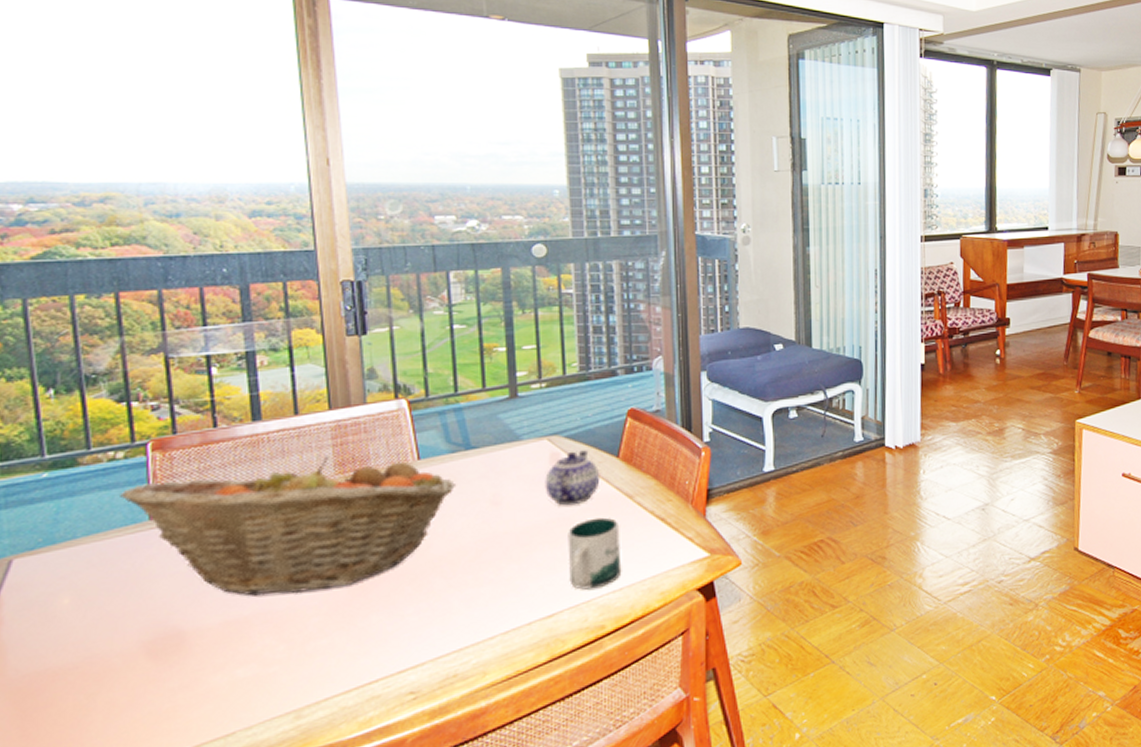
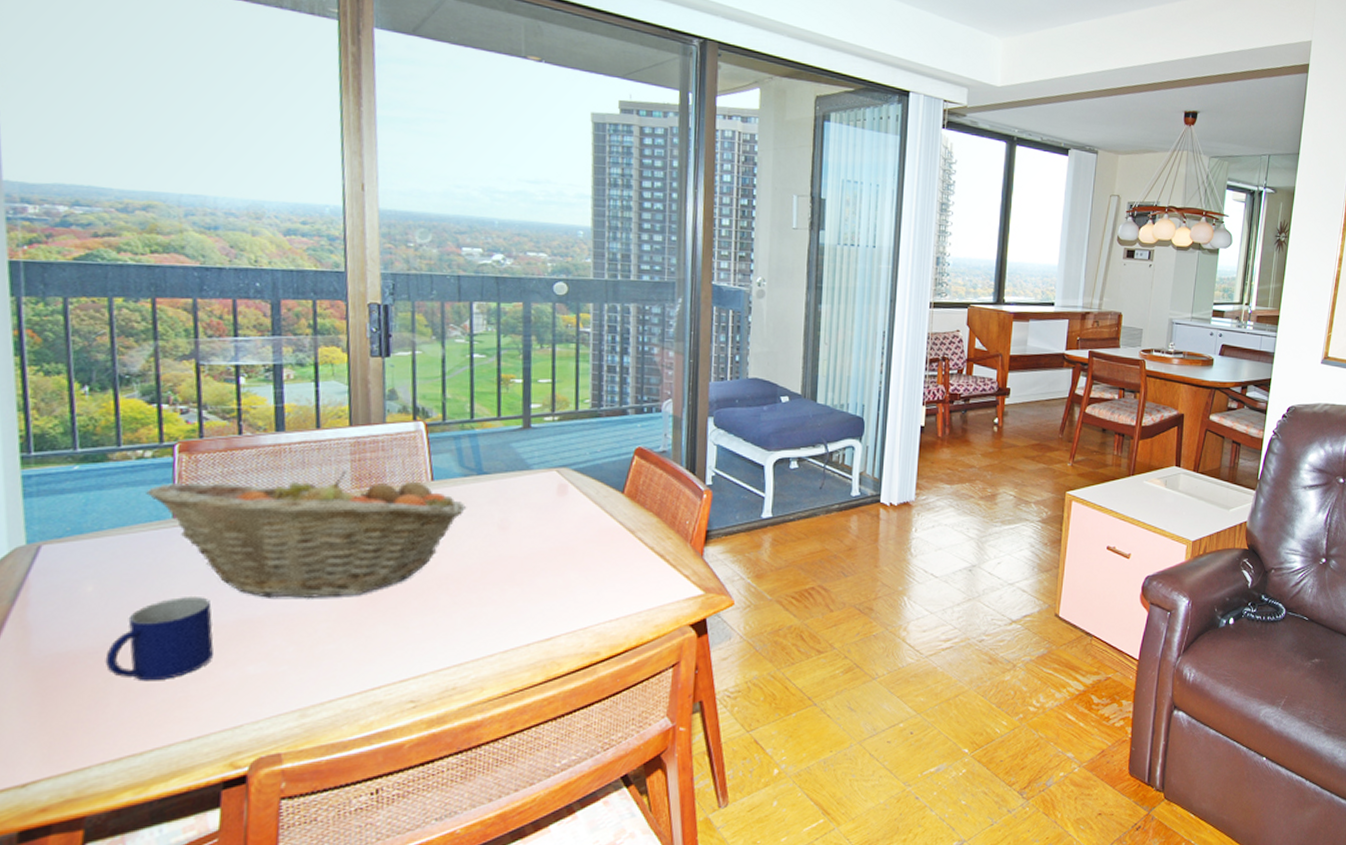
mug: none [86,600,200,694] -> present [105,597,214,682]
teapot: present [545,450,600,506] -> none [551,484,605,536]
mug: present [568,517,622,590] -> none [568,549,620,617]

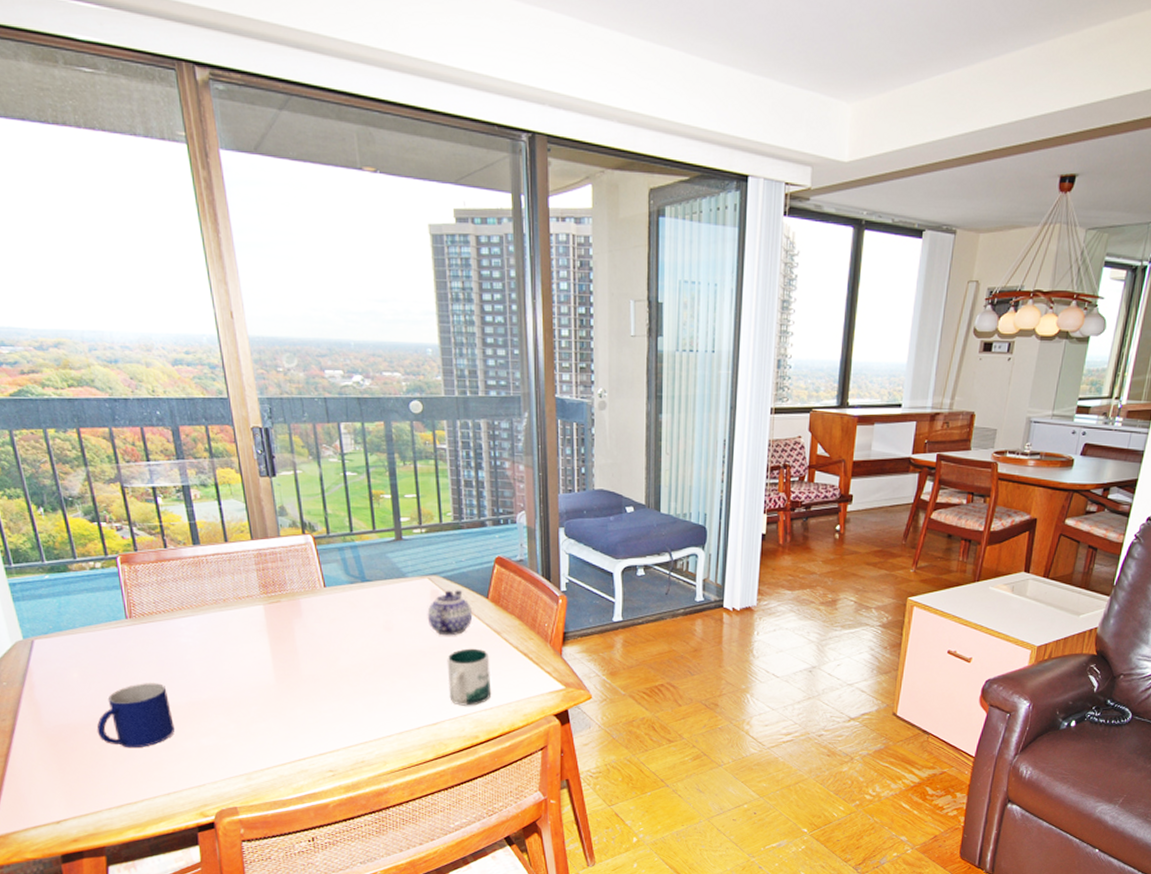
fruit basket: present [146,470,466,599] -> none [102,578,355,687]
teapot: none [551,484,605,536] -> present [427,590,473,636]
mug: none [568,549,620,617] -> present [447,648,492,706]

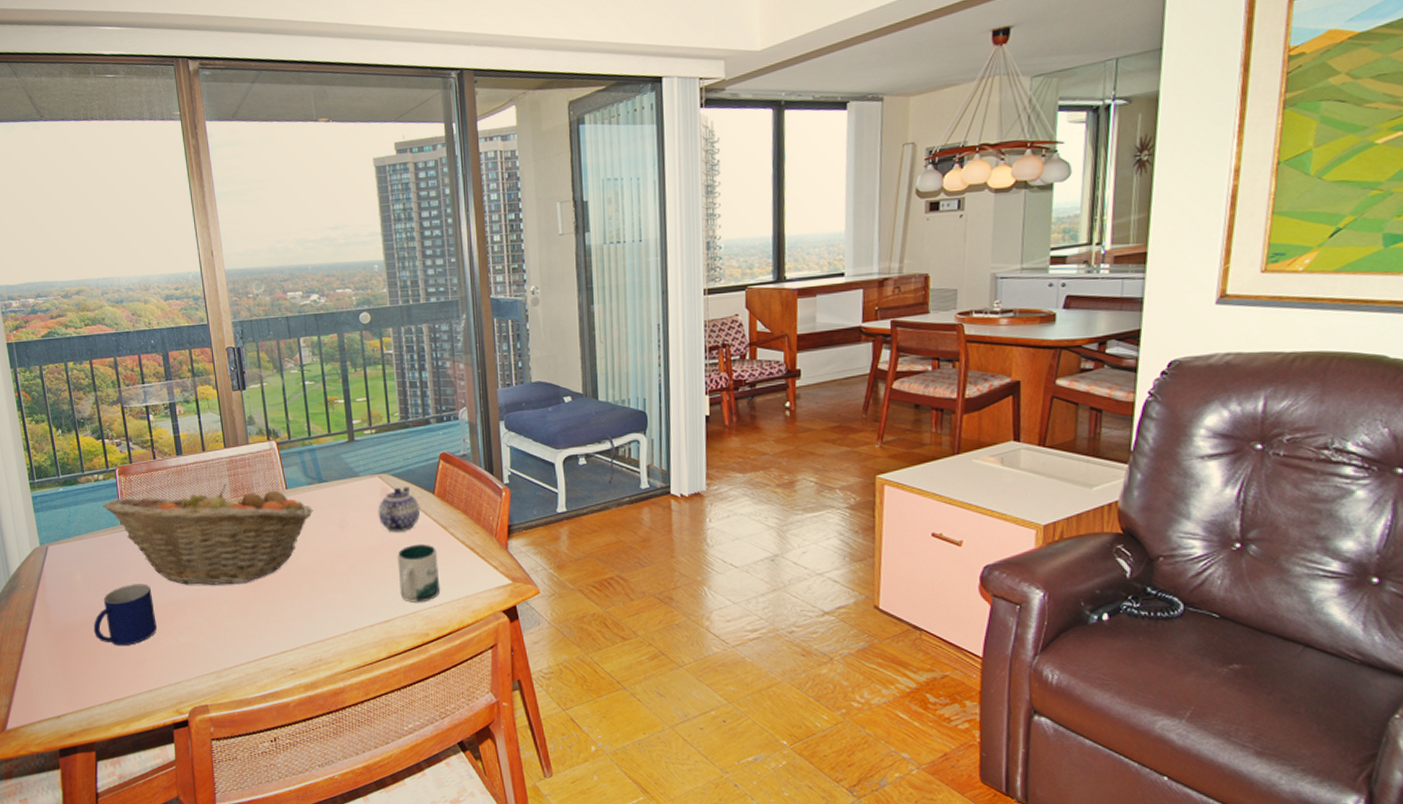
fruit basket: none [102,578,355,687] -> present [103,484,313,586]

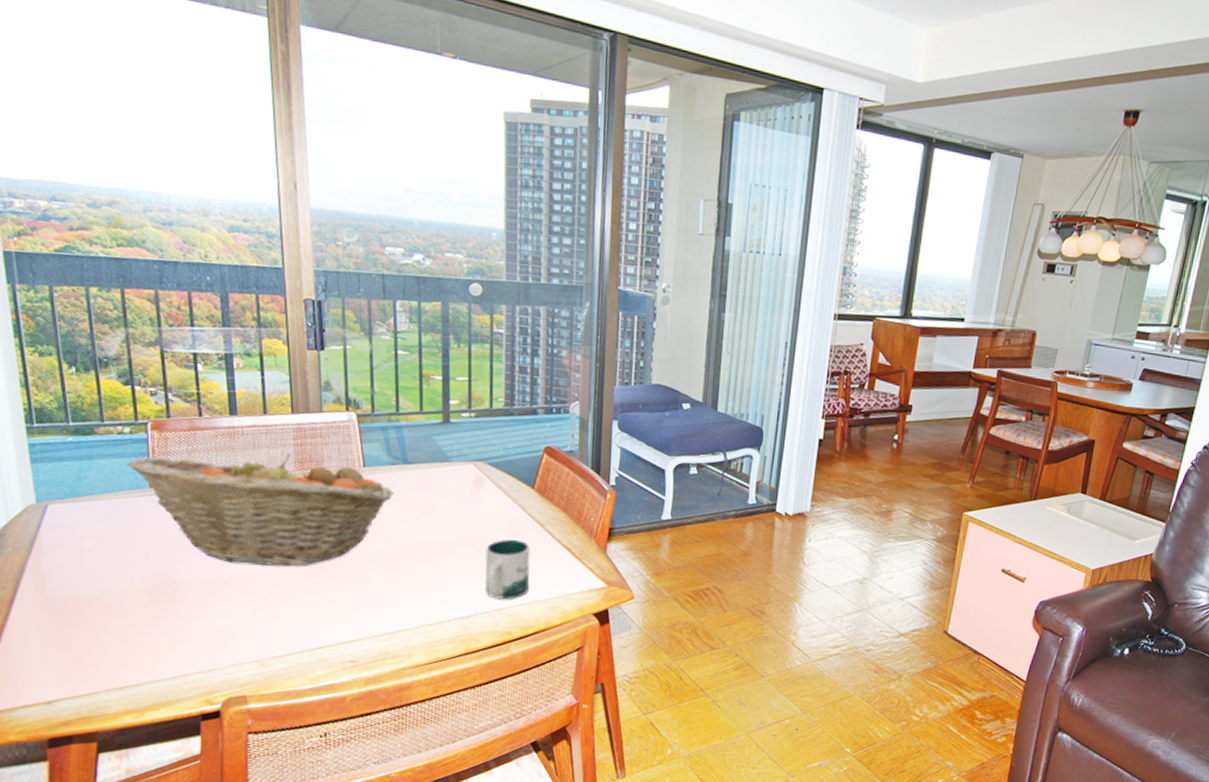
mug: present [93,584,157,646] -> none [104,557,188,627]
teapot: present [378,487,421,532] -> none [468,477,517,526]

